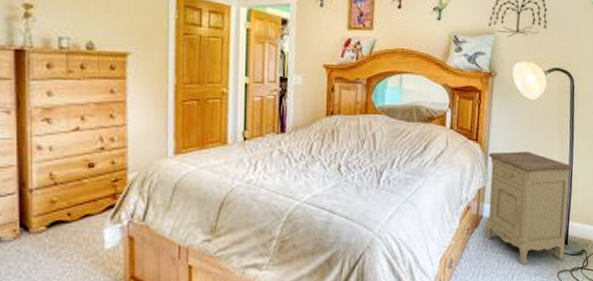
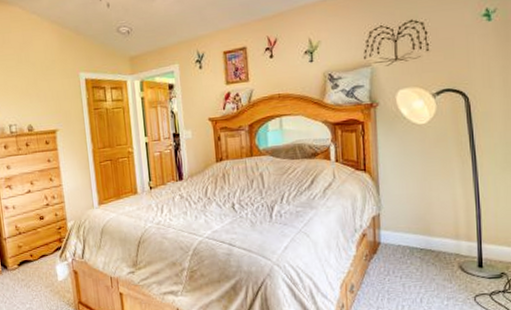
nightstand: present [485,151,574,265] -> none [379,176,480,289]

